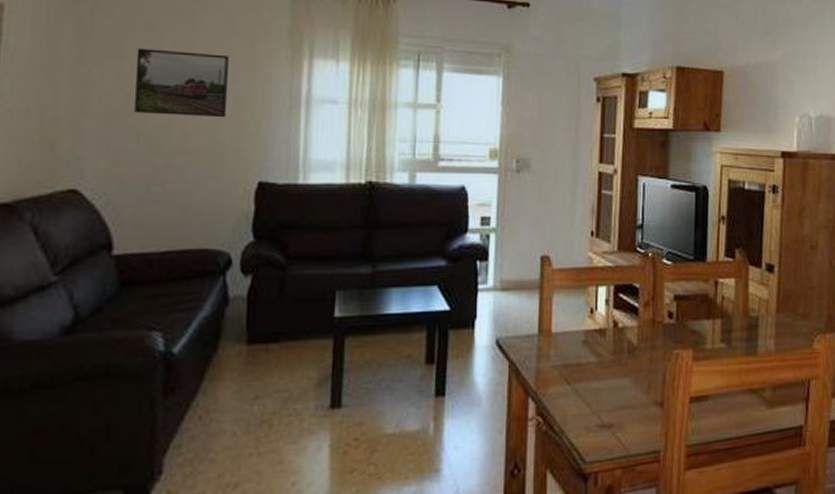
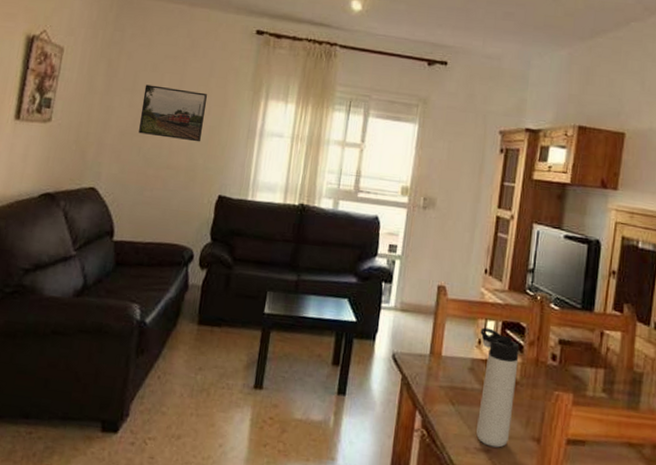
thermos bottle: none [591,294,635,421] -> present [476,327,520,448]

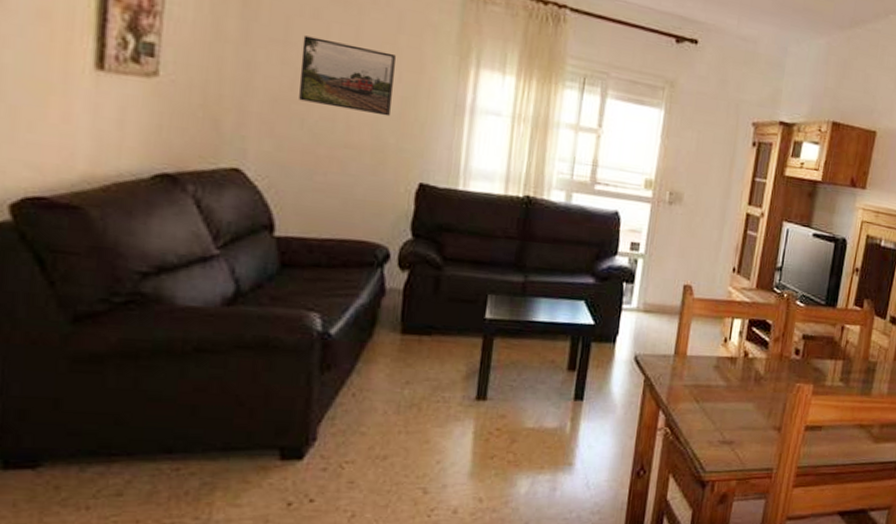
thermos bottle: present [476,327,520,448] -> none [720,326,765,439]

